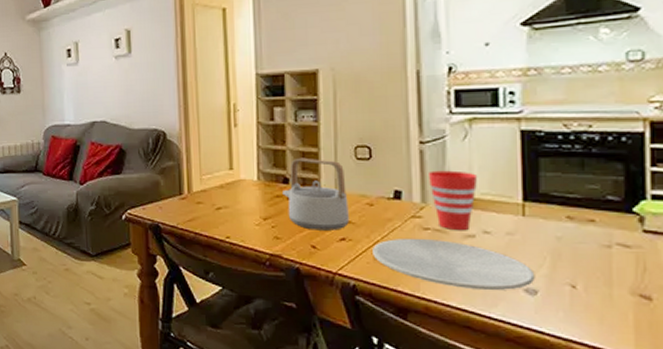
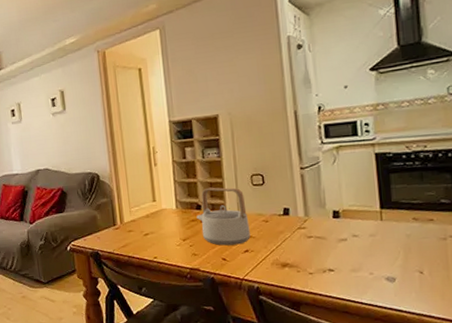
plate: present [373,238,535,290] -> none [270,245,393,282]
cup: present [429,170,478,231] -> none [309,188,346,237]

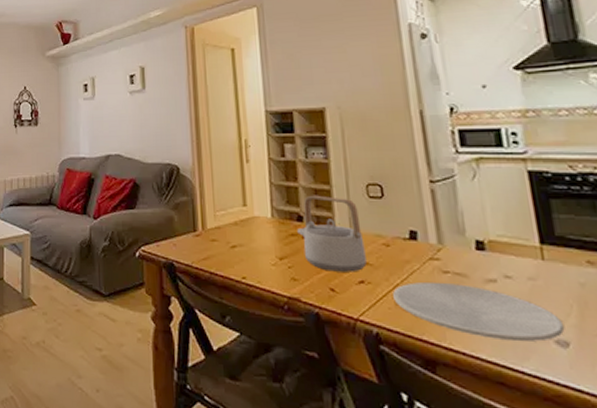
plate: none [270,245,393,282] -> present [393,281,565,342]

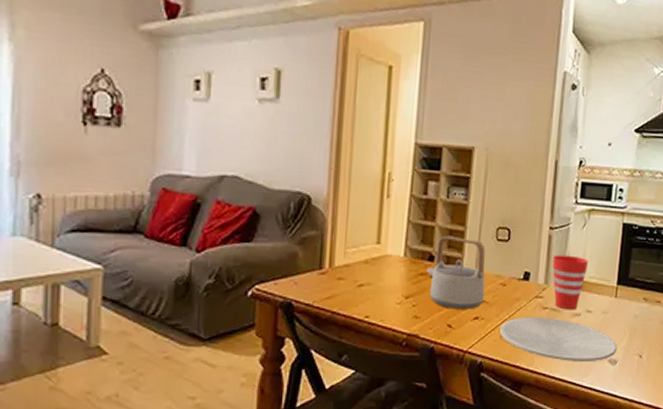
cup: none [442,210,492,275] -> present [552,255,589,310]

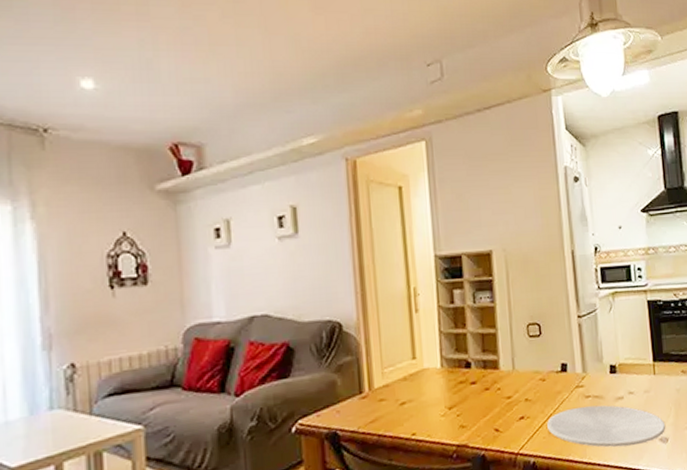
teapot: present [427,235,486,310] -> none [465,339,526,413]
cup: present [552,255,589,310] -> none [586,340,622,395]

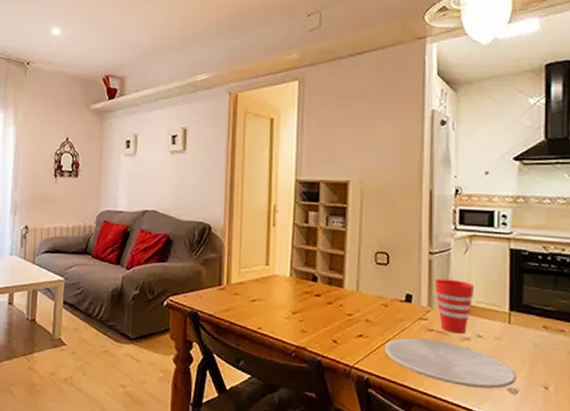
cup: none [586,340,622,395] -> present [435,278,475,334]

